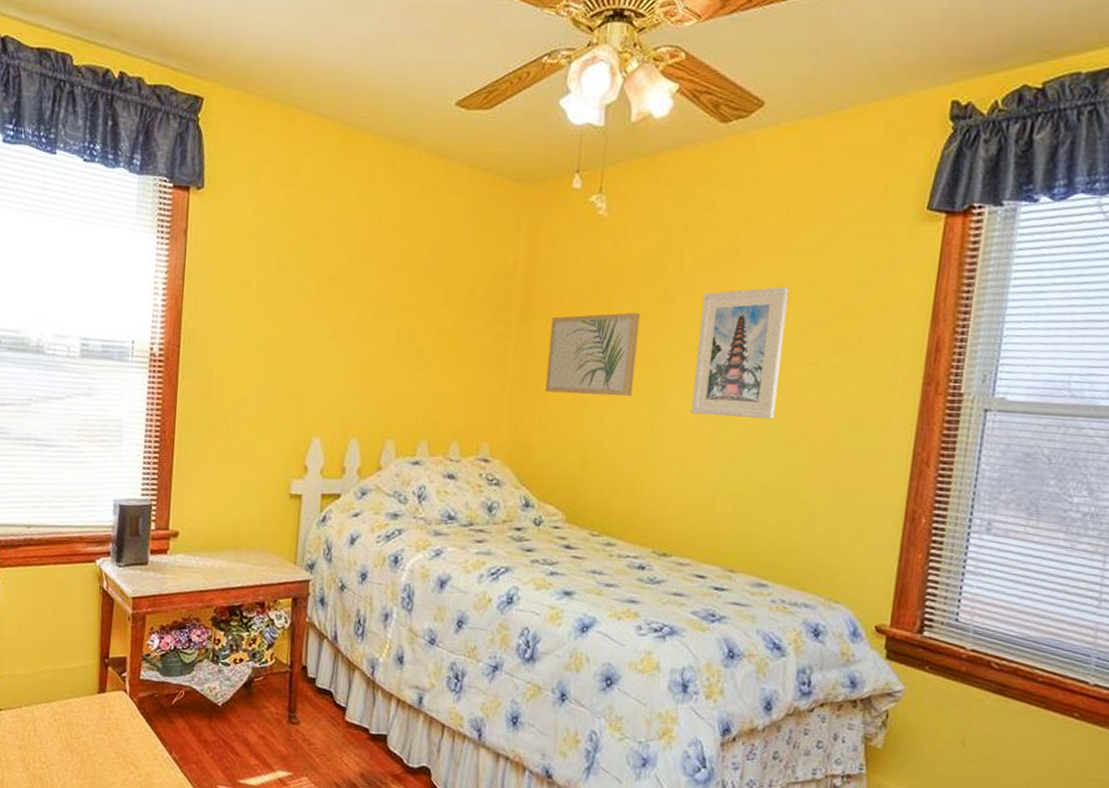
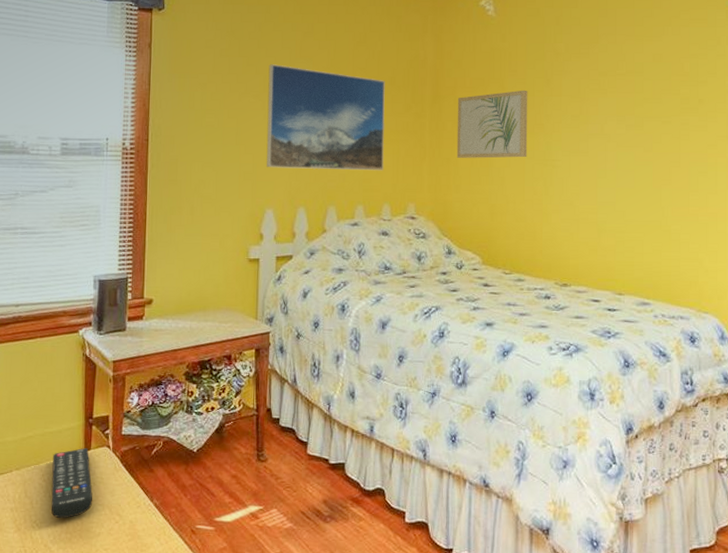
remote control: none [62,689,107,763] -> present [51,448,93,519]
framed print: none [315,263,464,402] -> present [266,64,385,171]
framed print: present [691,286,790,419] -> none [575,63,641,169]

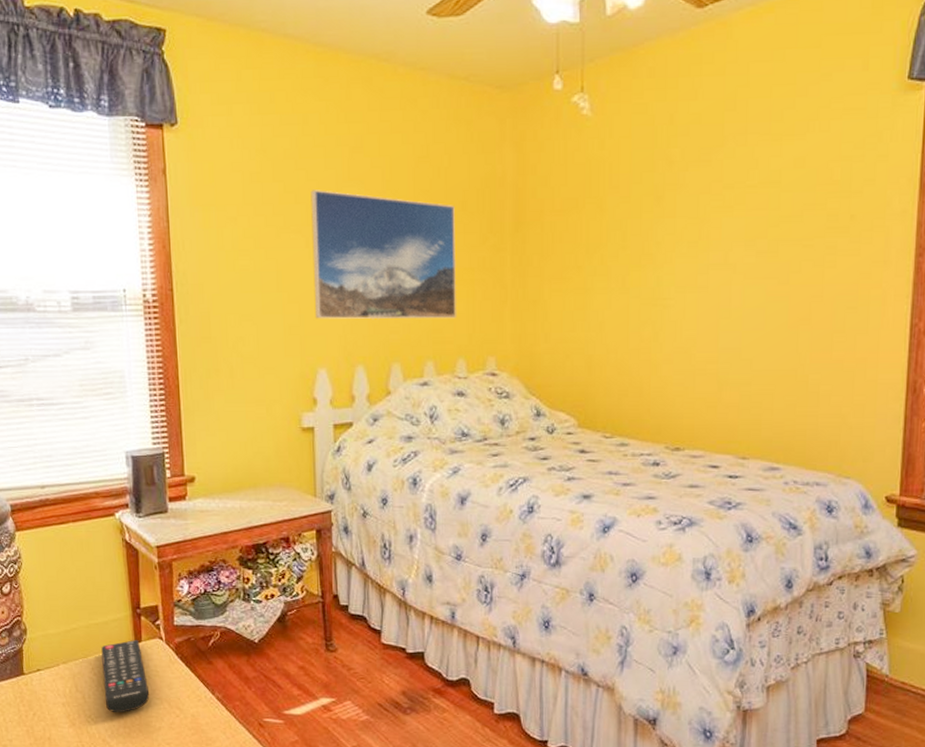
wall art: present [456,90,528,158] -> none [545,211,633,300]

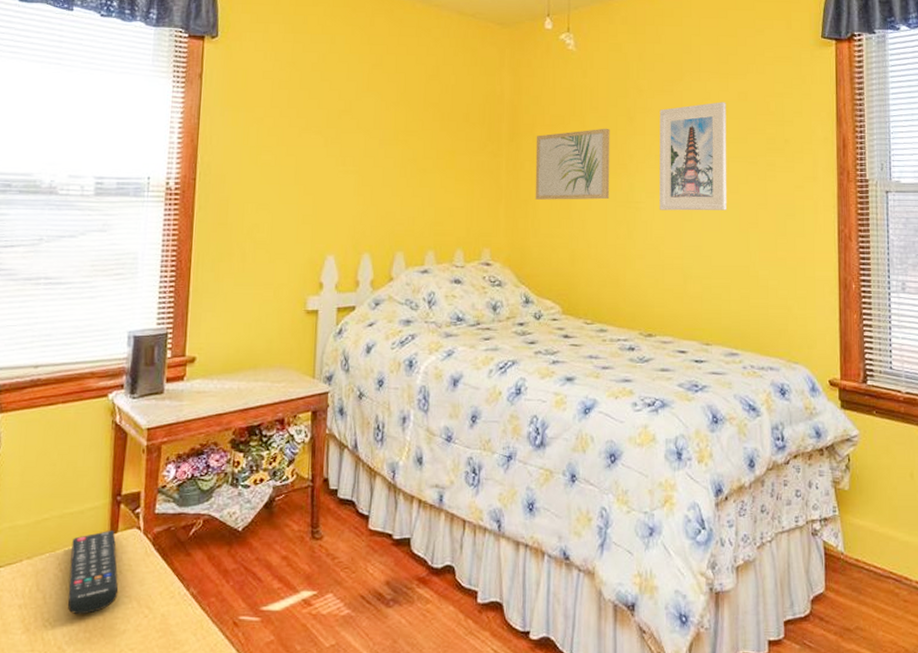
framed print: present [310,190,456,319] -> none [327,98,459,214]
wall art: none [545,211,633,300] -> present [535,128,610,200]
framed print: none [691,171,778,307] -> present [659,102,727,211]

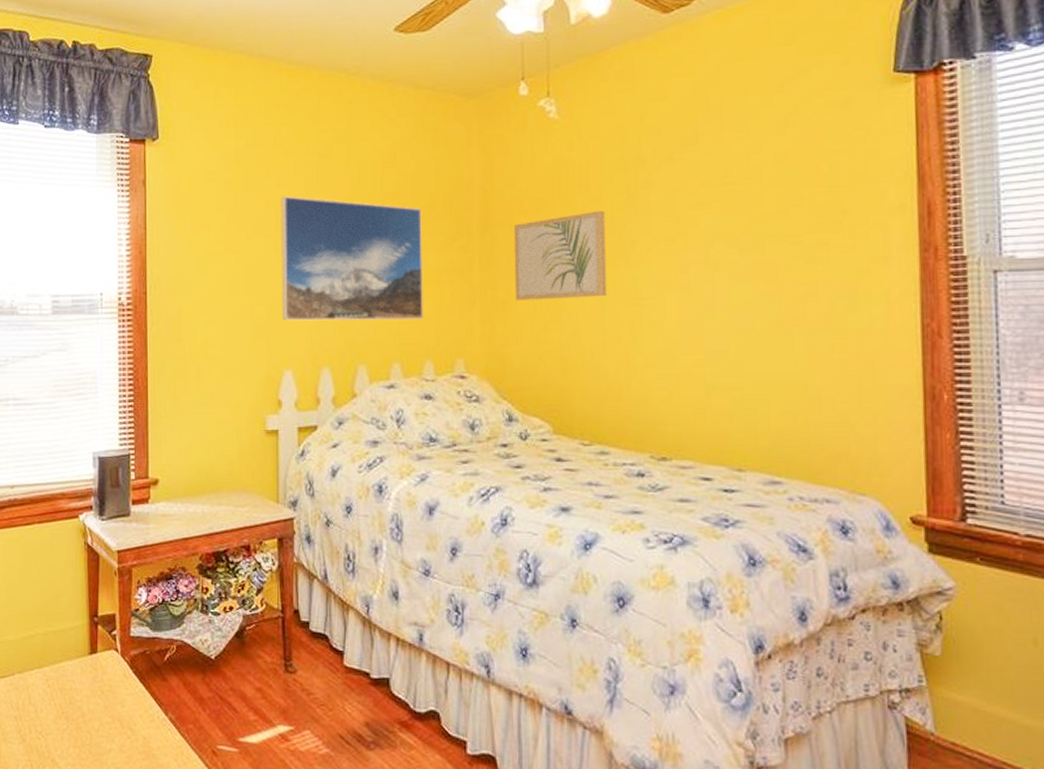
remote control: present [67,531,119,615] -> none [57,650,102,731]
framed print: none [327,98,459,214] -> present [281,196,423,321]
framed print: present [659,102,727,211] -> none [668,167,763,307]

